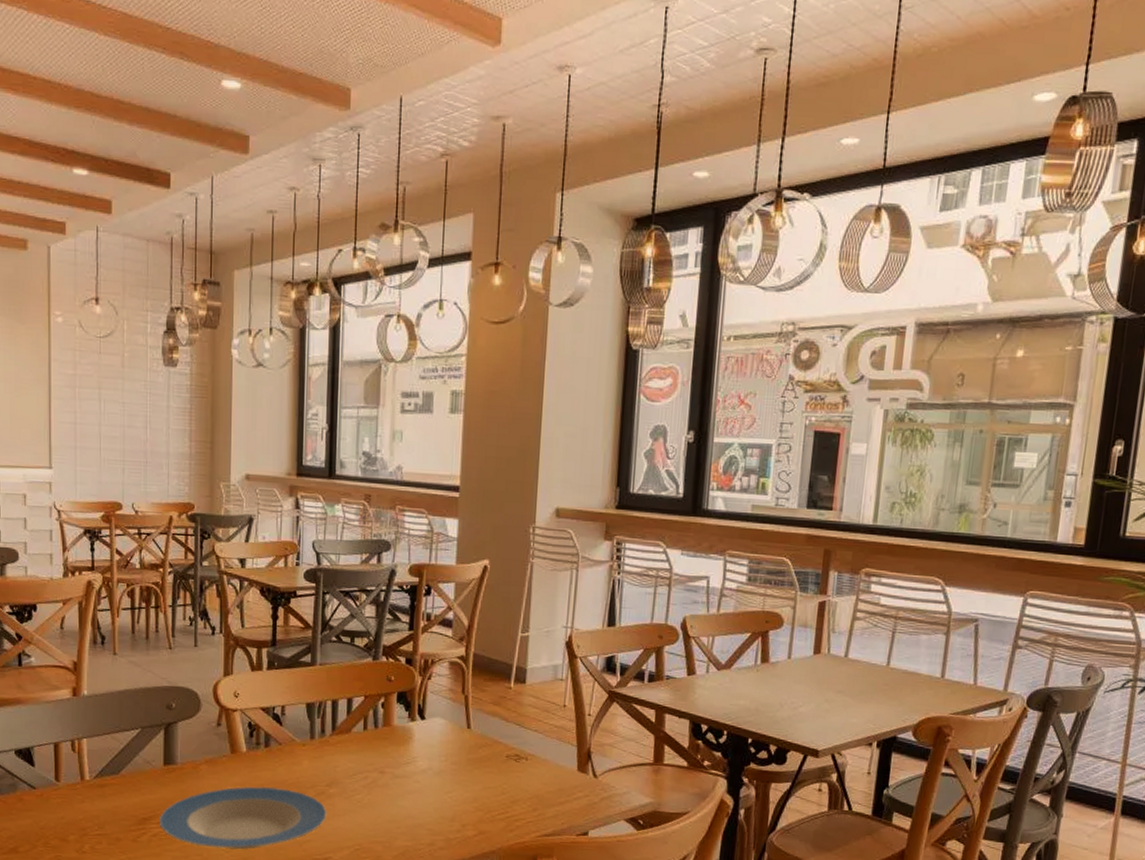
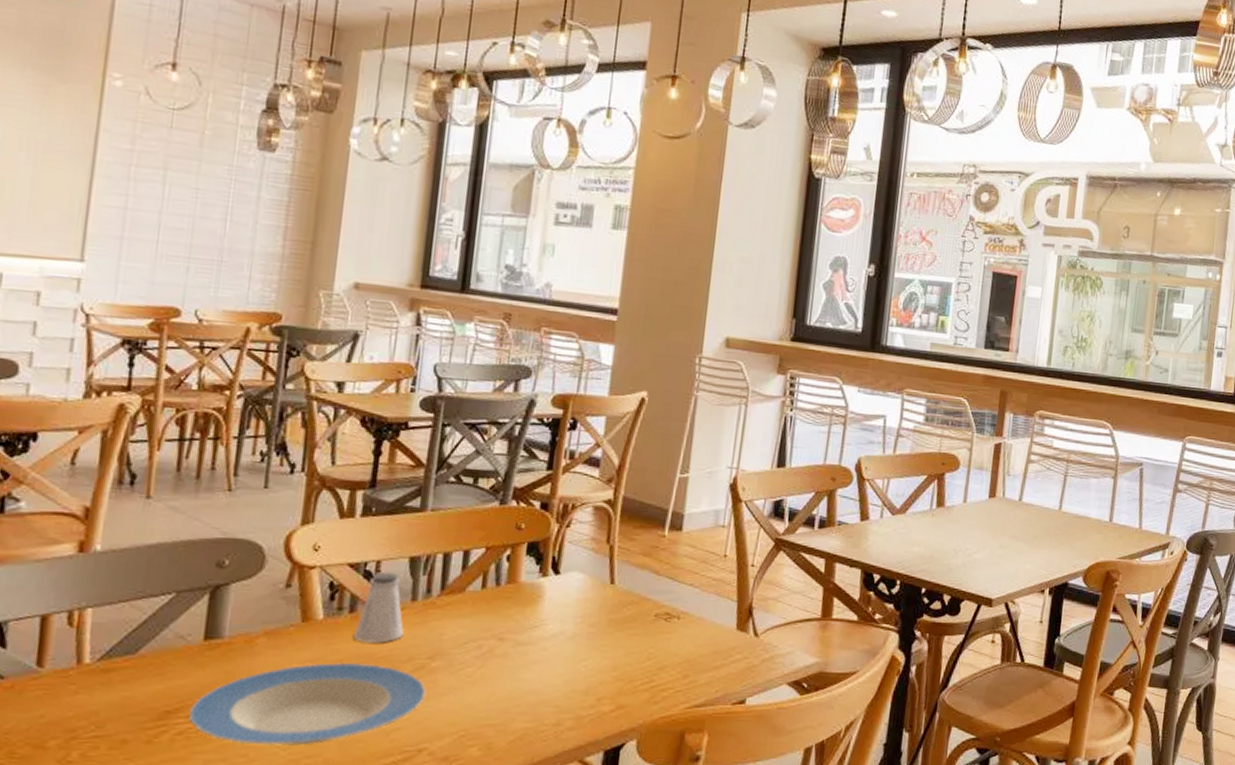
saltshaker: none [270,715,306,772] -> present [354,572,404,643]

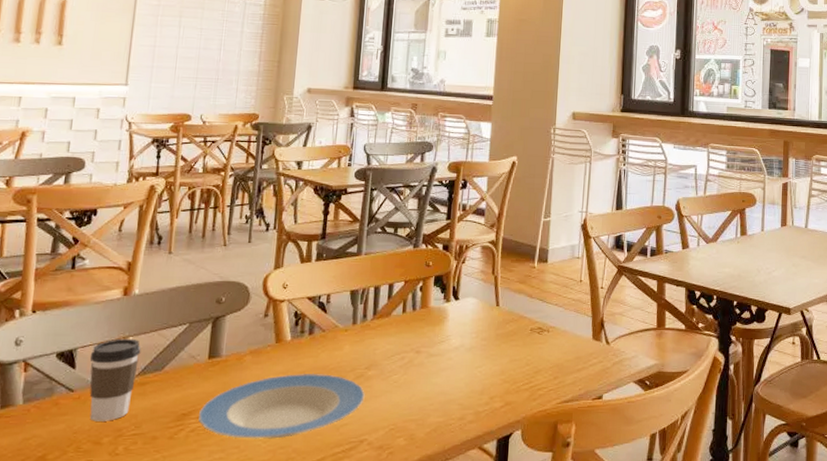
coffee cup: none [27,609,105,719] -> present [89,338,141,421]
saltshaker: present [354,572,404,643] -> none [313,303,348,358]

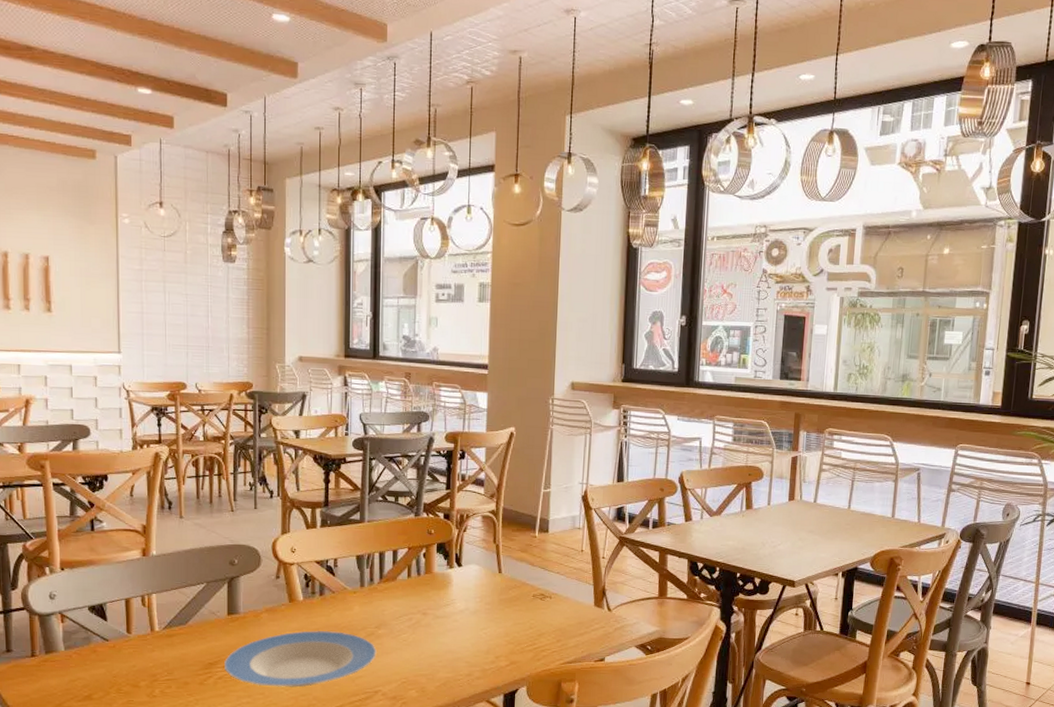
coffee cup: present [89,338,141,421] -> none [119,595,165,668]

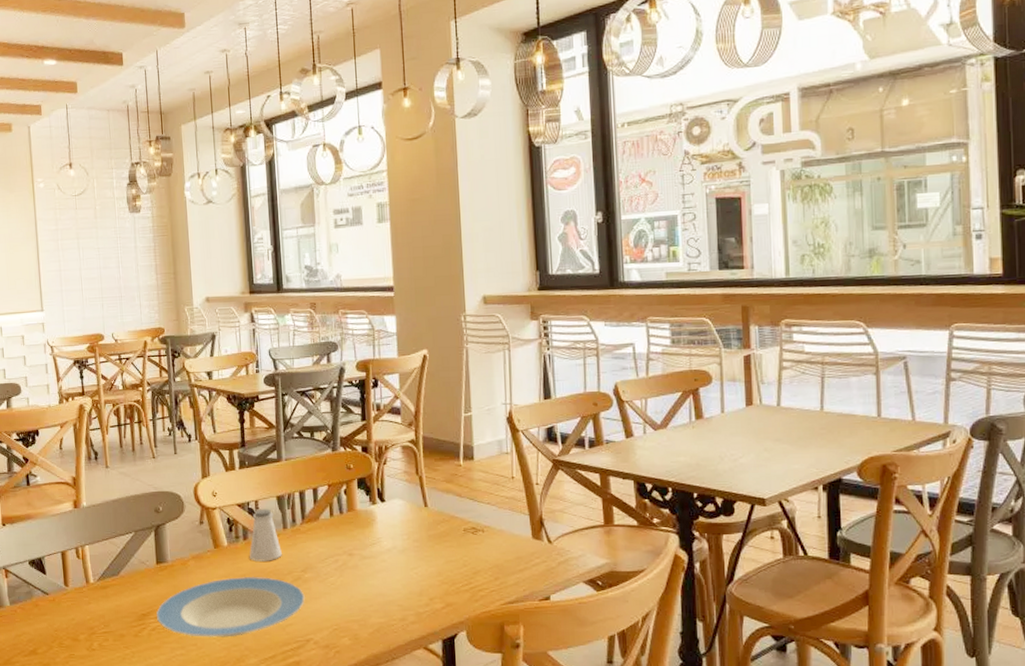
saltshaker: none [325,567,357,617] -> present [250,509,282,561]

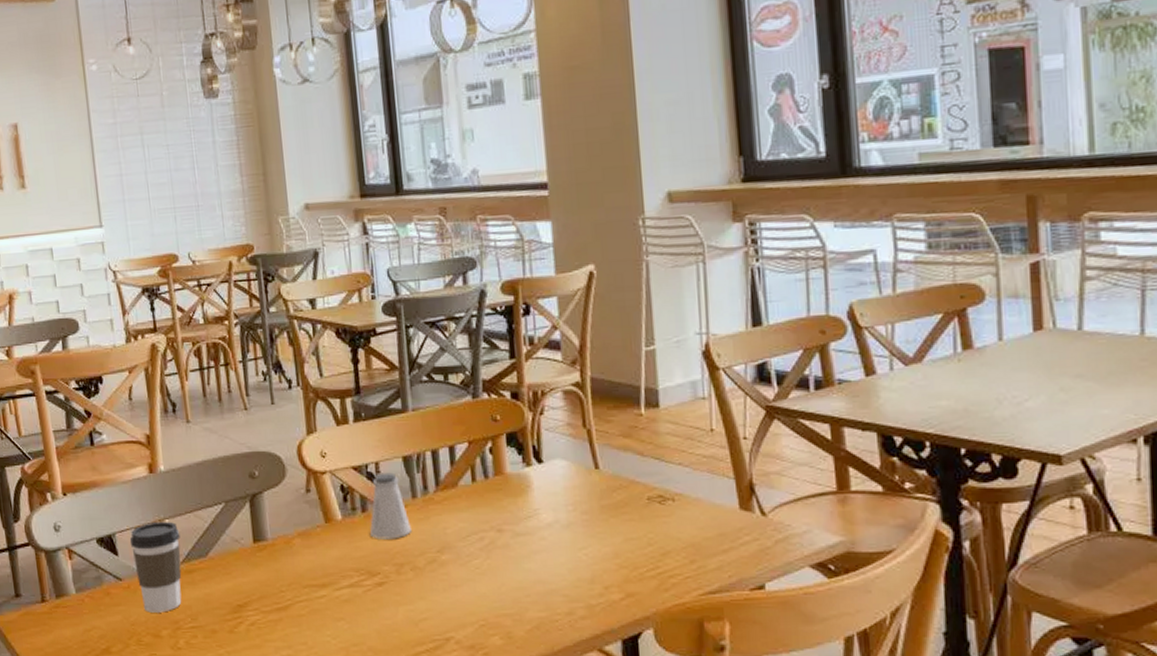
coffee cup: none [56,547,98,621] -> present [129,521,182,613]
plate: present [156,576,305,638] -> none [255,558,442,635]

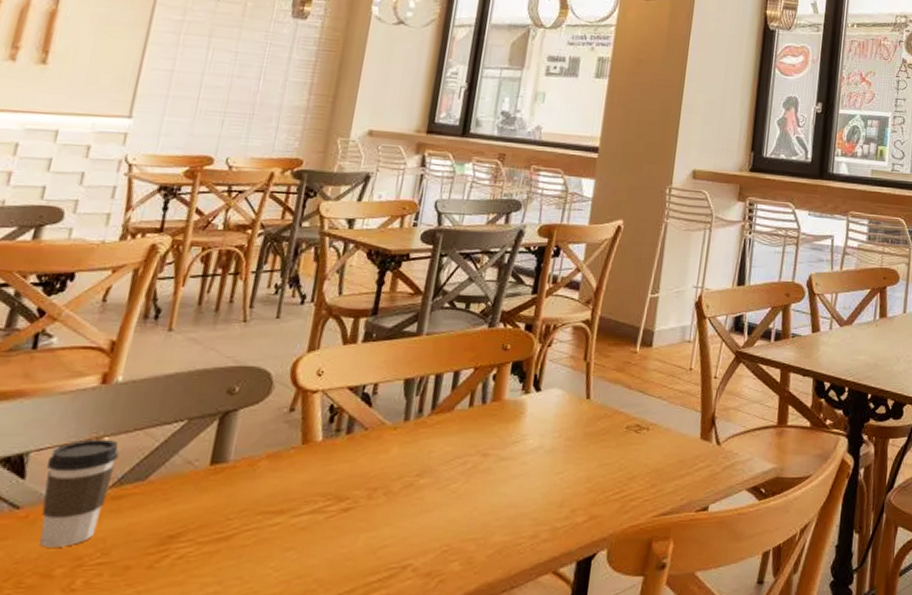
saltshaker: present [370,472,411,539] -> none [350,394,396,463]

